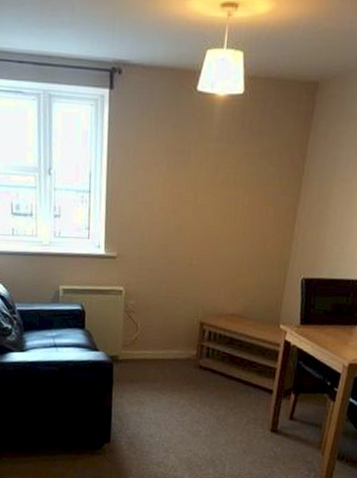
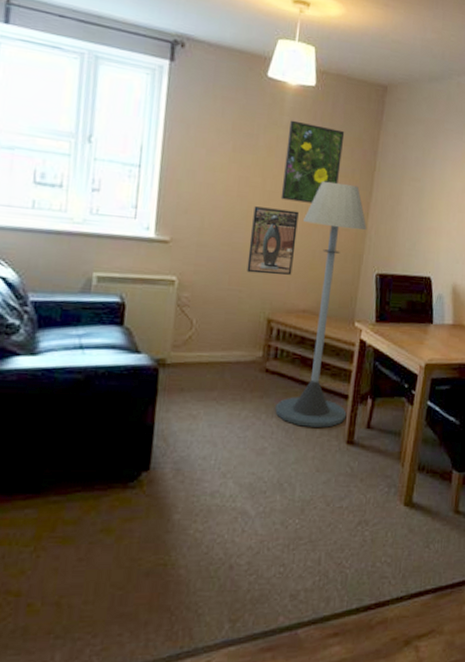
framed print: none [181,220,228,283] -> present [246,206,299,275]
floor lamp: none [208,190,294,417] -> present [275,181,367,427]
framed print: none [211,132,273,214] -> present [280,120,345,203]

